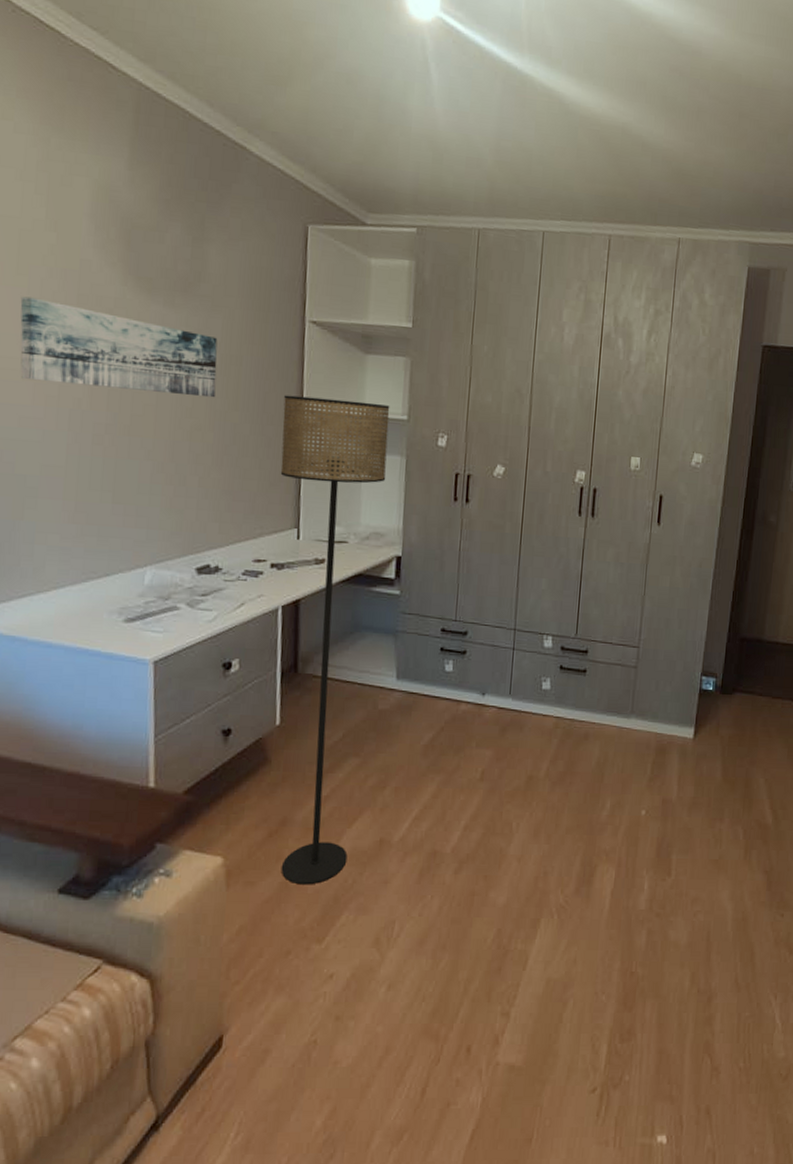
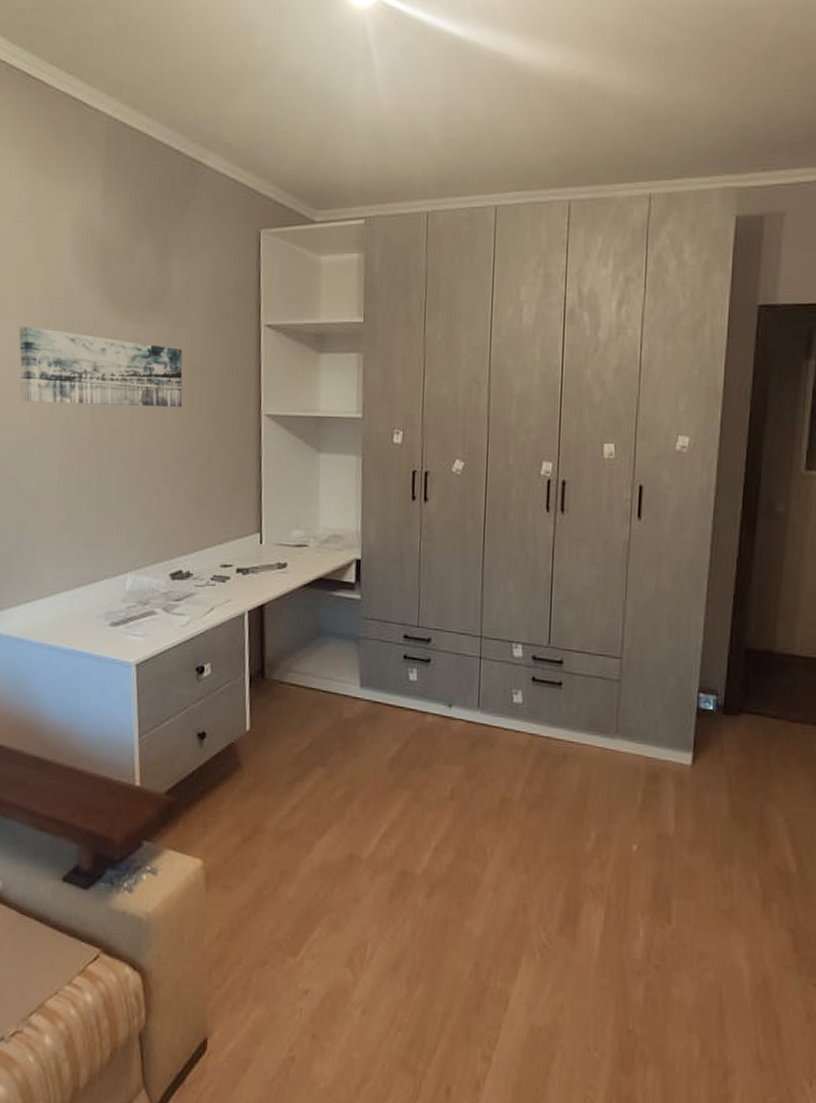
floor lamp: present [280,395,390,885] -> none [242,400,345,896]

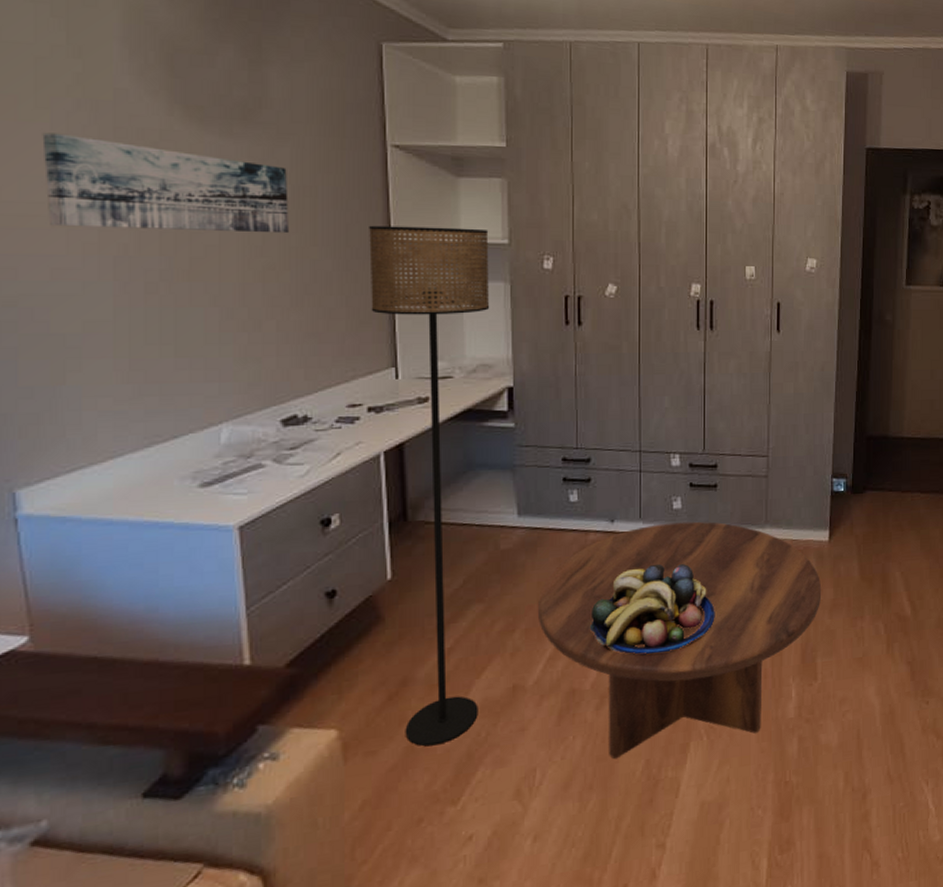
floor lamp: none [242,400,345,896] -> present [369,225,490,747]
coffee table: none [375,716,681,966] -> present [538,521,822,760]
fruit bowl: none [423,757,555,854] -> present [589,563,715,655]

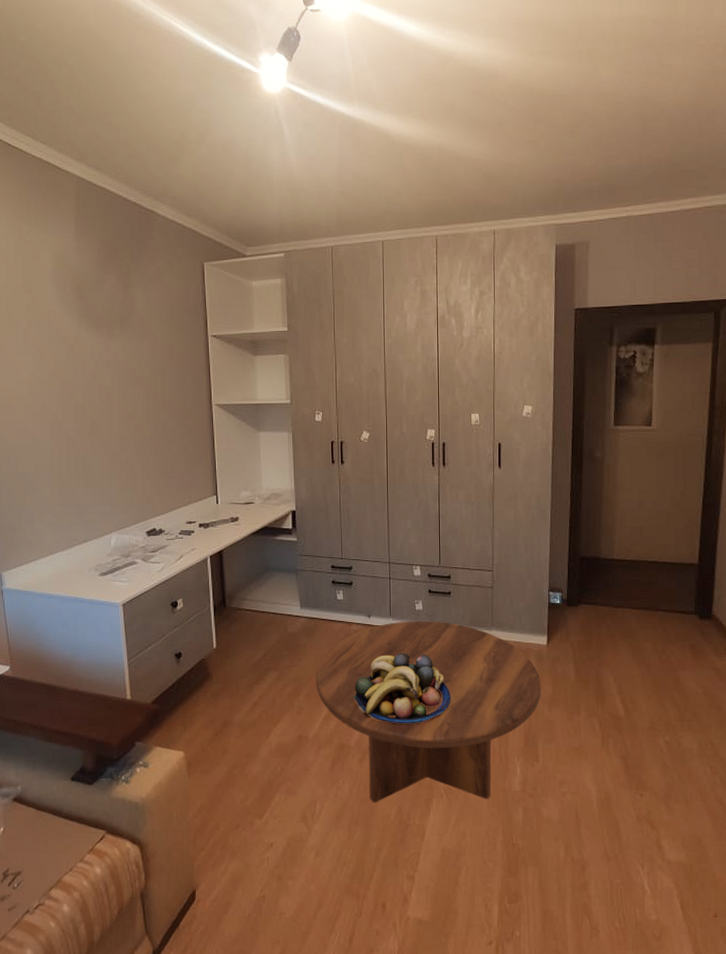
wall art: present [42,132,289,234] -> none [12,343,149,404]
floor lamp: present [369,225,490,747] -> none [198,393,279,773]

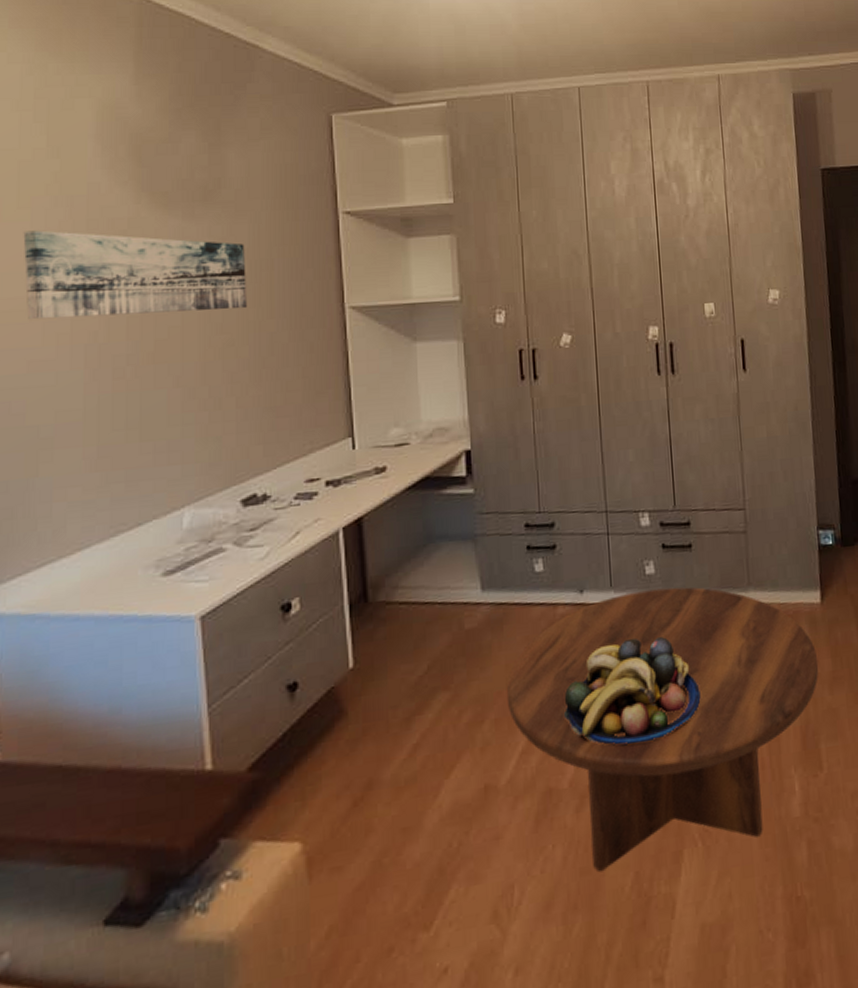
wall art: none [12,343,149,404] -> present [23,230,247,320]

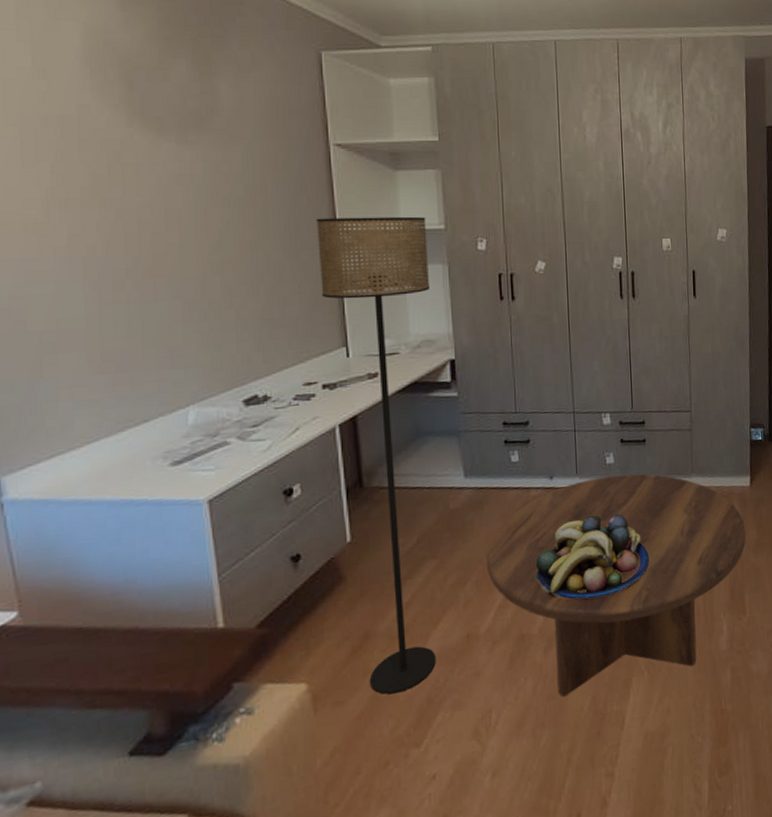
wall art: present [23,230,247,320] -> none [13,148,243,233]
floor lamp: none [323,287,449,861] -> present [316,216,436,695]

